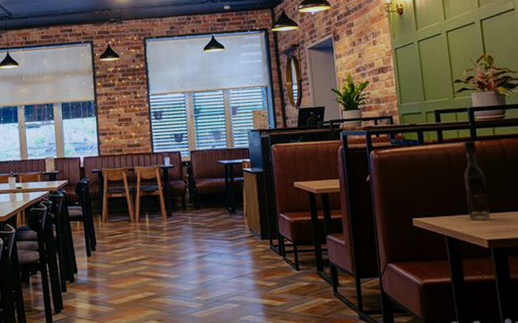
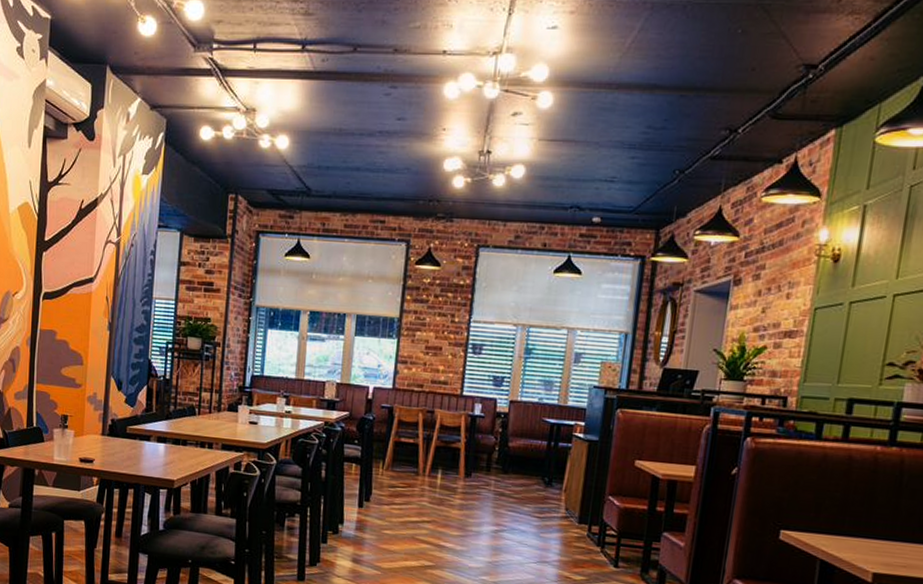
bottle: present [463,141,490,221] -> none [856,445,893,549]

